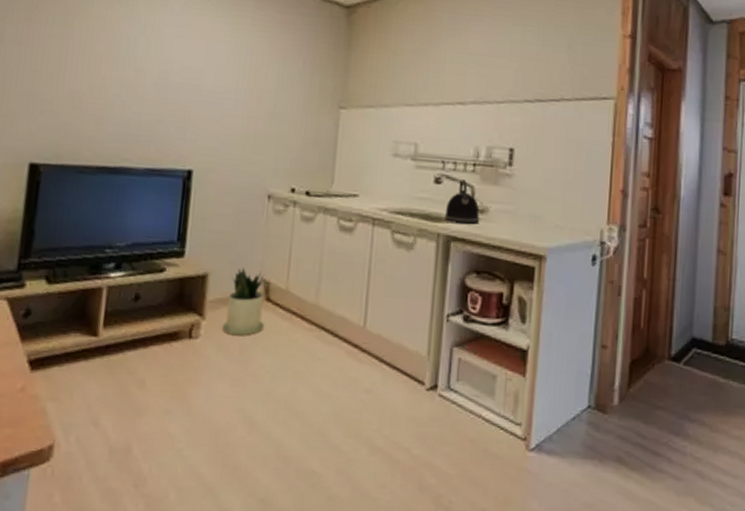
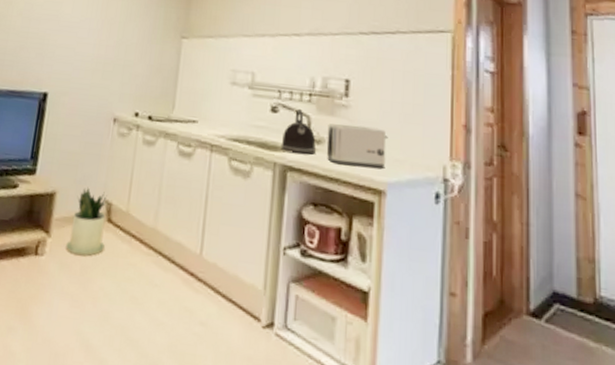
toaster: none [489,193,550,236] -> present [326,124,388,170]

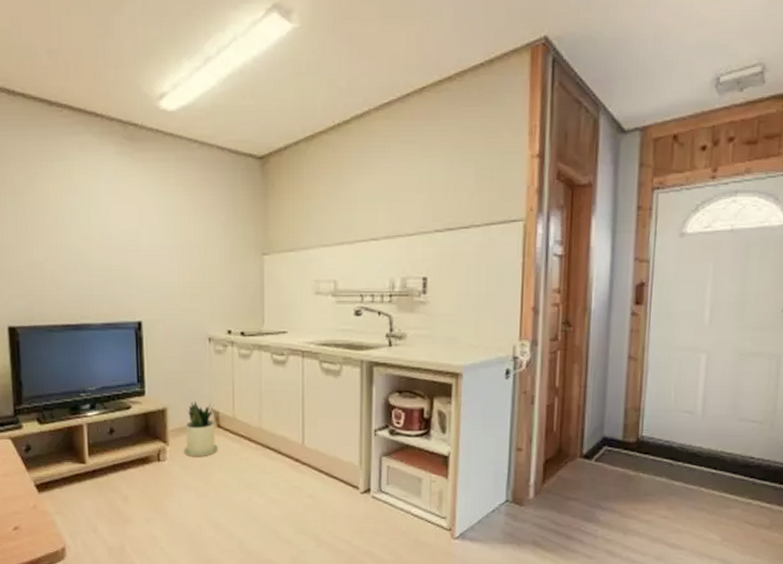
kettle: present [280,108,317,155] -> none [366,309,399,351]
toaster: present [326,124,388,170] -> none [408,319,464,357]

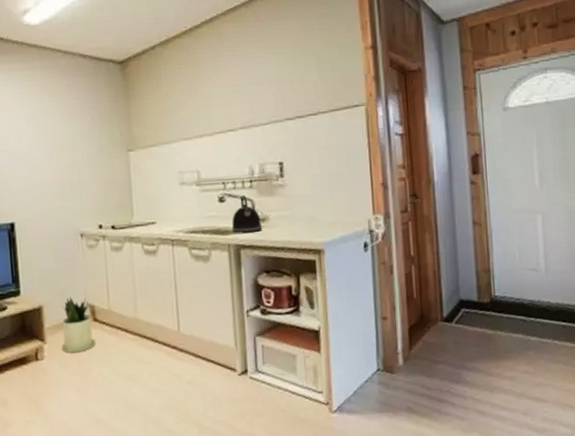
kettle: none [366,309,399,351] -> present [232,194,263,234]

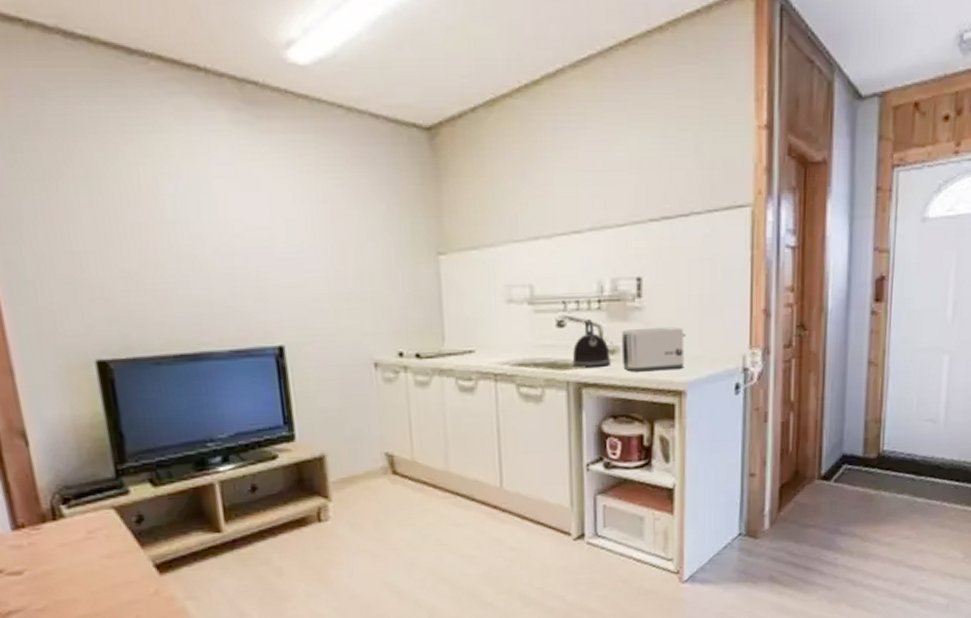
planter: present [61,296,96,353] -> none [351,443,396,513]
toaster: none [269,199,321,237] -> present [621,326,686,374]

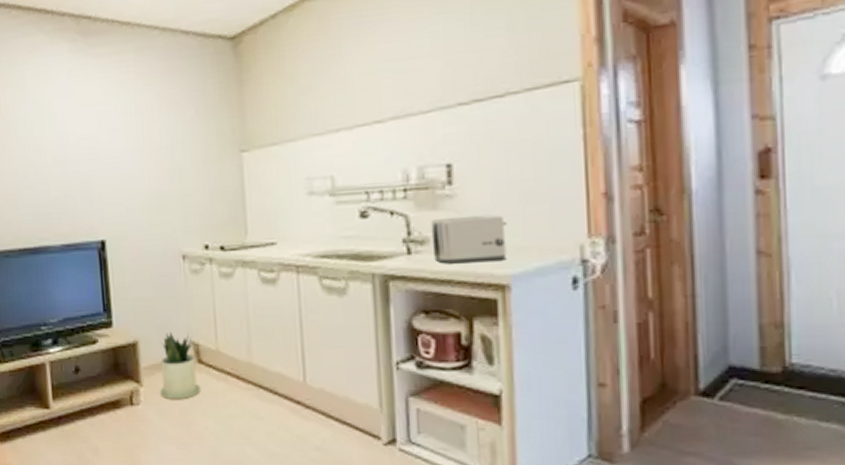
planter: none [351,443,396,513] -> present [160,331,202,400]
kettle: present [572,318,611,369] -> none [377,208,421,261]

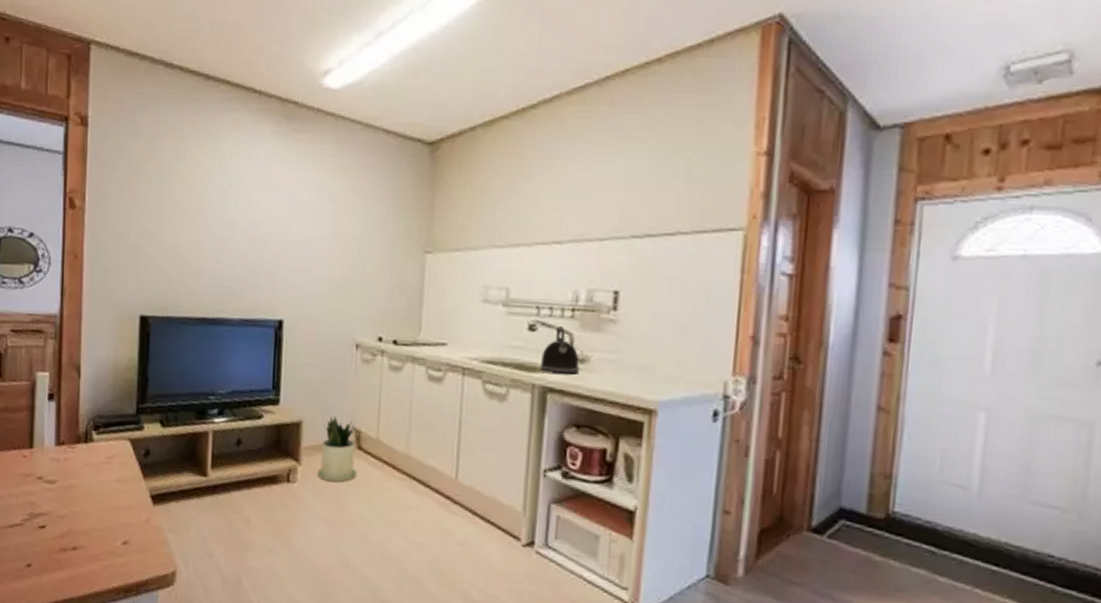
kettle: none [377,208,421,261] -> present [539,325,580,375]
toaster: present [431,214,507,266] -> none [590,340,662,388]

